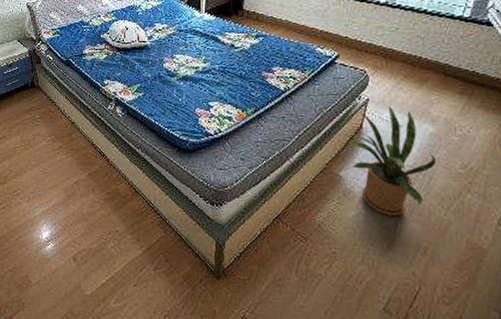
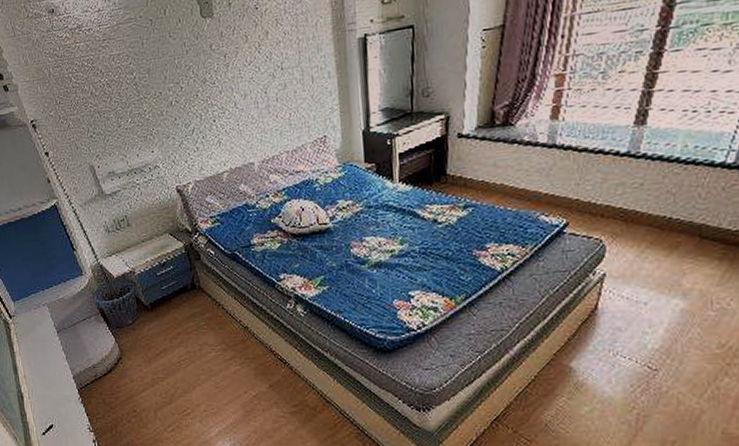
house plant: present [349,106,436,216] -> none [581,280,687,408]

